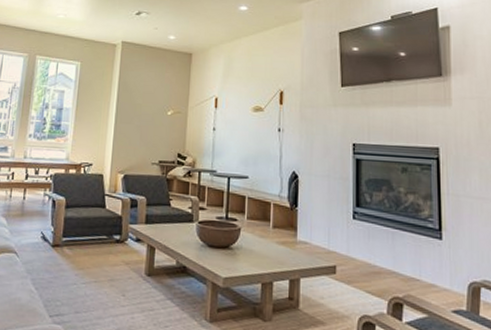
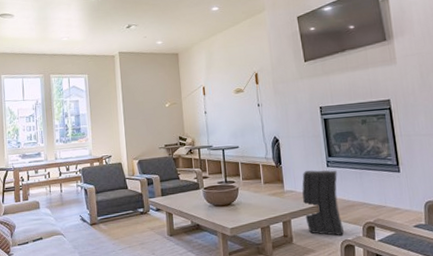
speaker: none [317,220,364,310] -> present [302,170,344,236]

